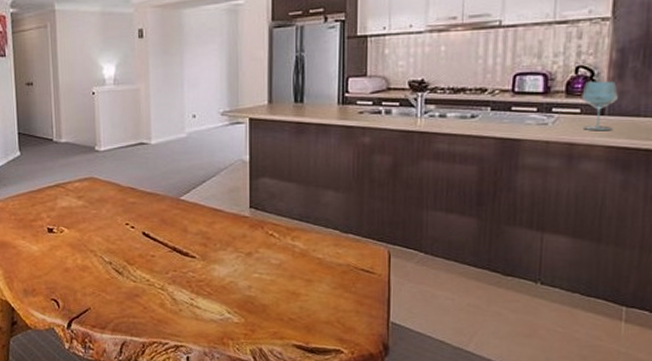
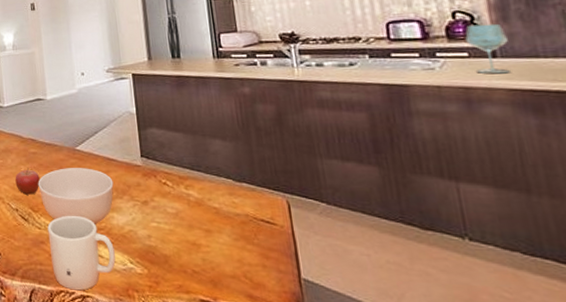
fruit: none [110,219,138,247] -> present [15,168,40,195]
bowl: none [135,219,218,278] -> present [38,168,114,226]
mug: none [143,267,213,341] -> present [47,215,116,291]

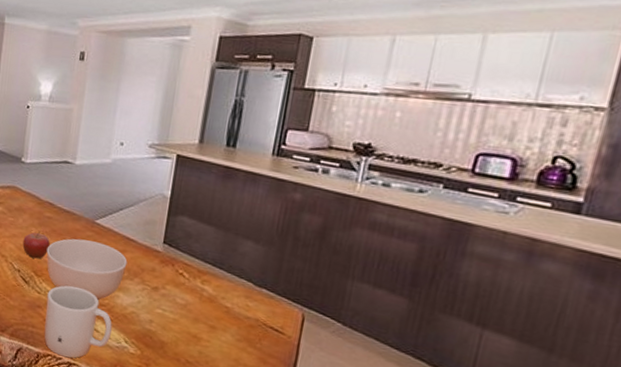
wine glass: present [465,23,511,74] -> none [552,174,603,234]

